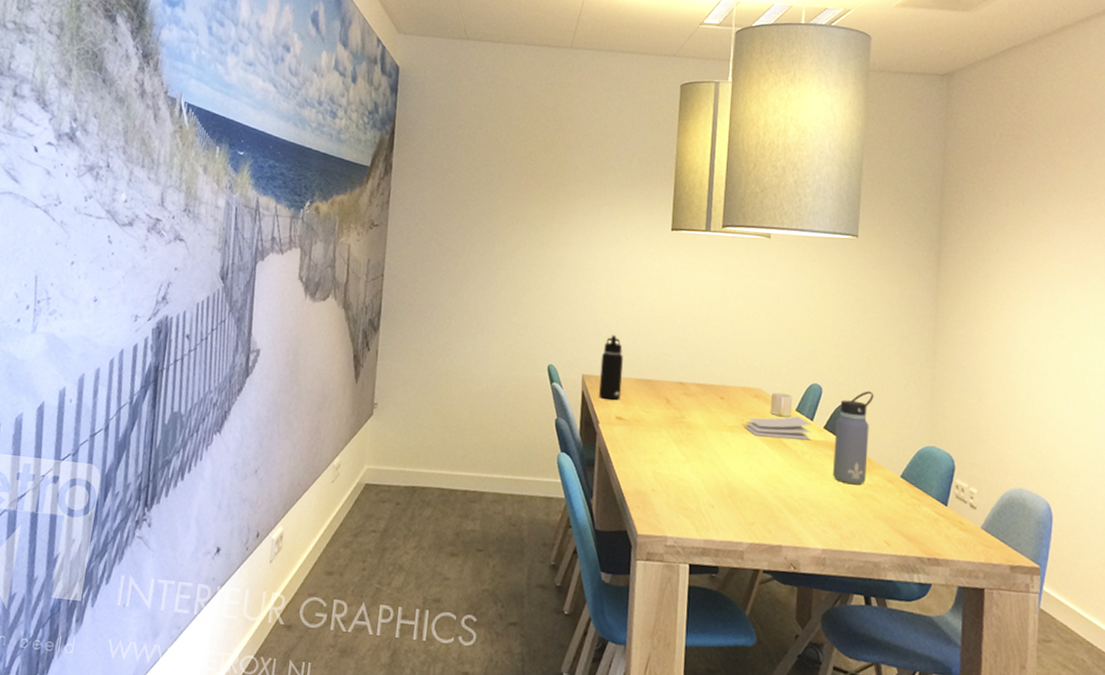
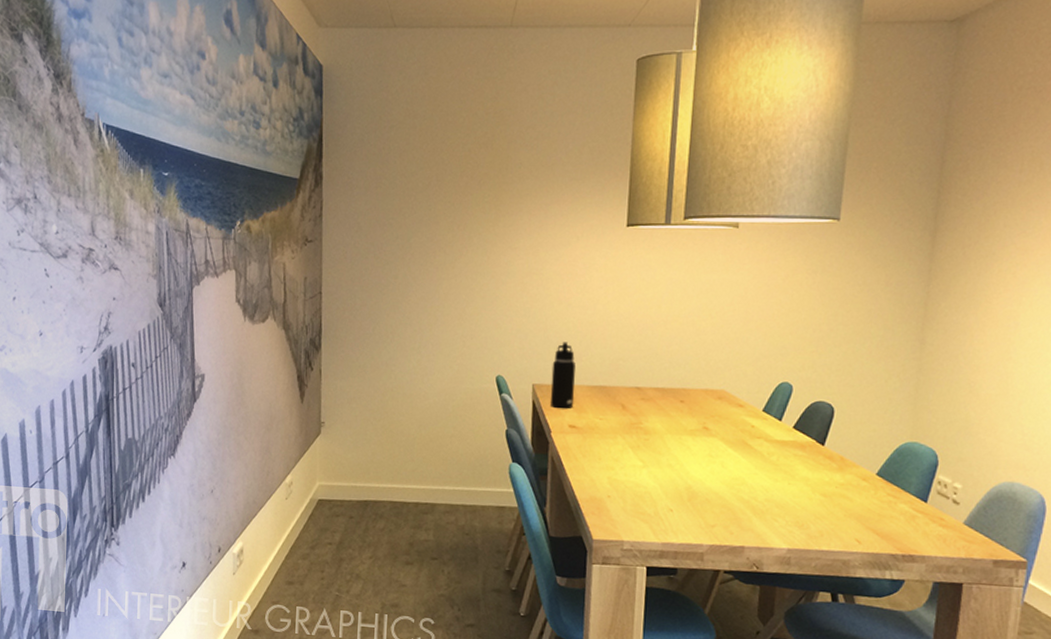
papers: present [744,416,812,440] -> none [705,417,780,441]
mug: present [770,392,793,417] -> none [734,393,760,418]
water bottle: present [833,391,874,485] -> none [801,387,851,485]

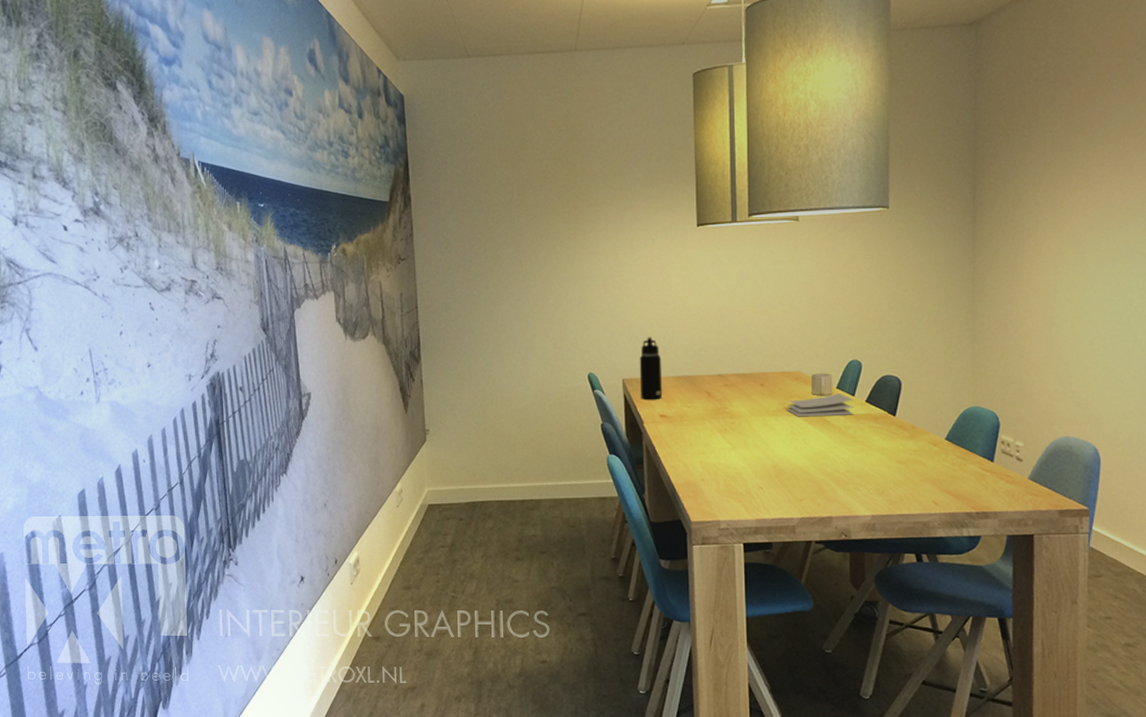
papers: none [705,417,780,441] -> present [786,393,854,417]
mug: none [734,393,760,418] -> present [810,373,833,396]

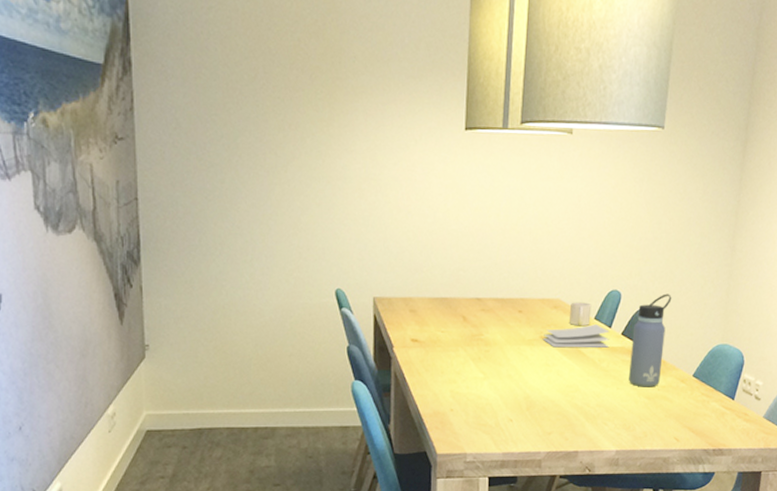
water bottle: present [639,337,663,399] -> none [391,252,416,322]
water bottle: none [877,360,915,452] -> present [629,293,672,388]

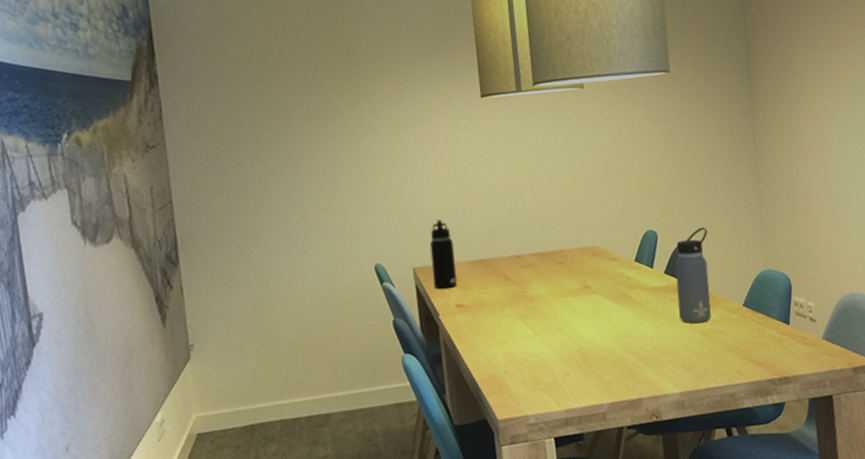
water bottle: none [391,252,416,322] -> present [429,219,458,289]
papers: present [542,324,610,348] -> none [586,266,654,295]
mug: present [568,302,592,327] -> none [609,246,632,271]

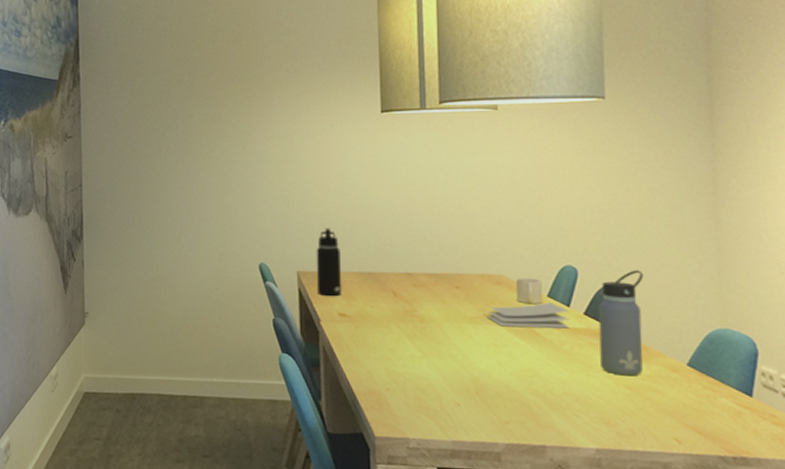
papers: none [586,266,654,295] -> present [486,302,570,329]
mug: none [609,246,632,271] -> present [515,278,543,305]

